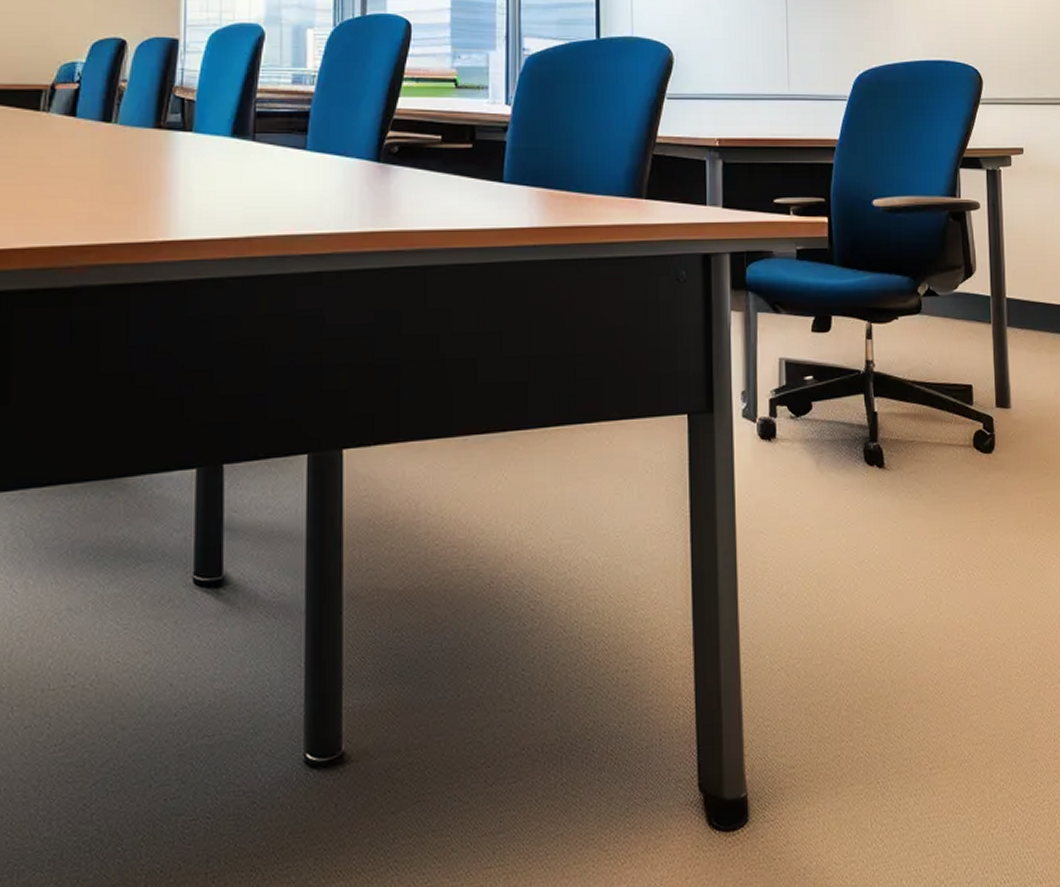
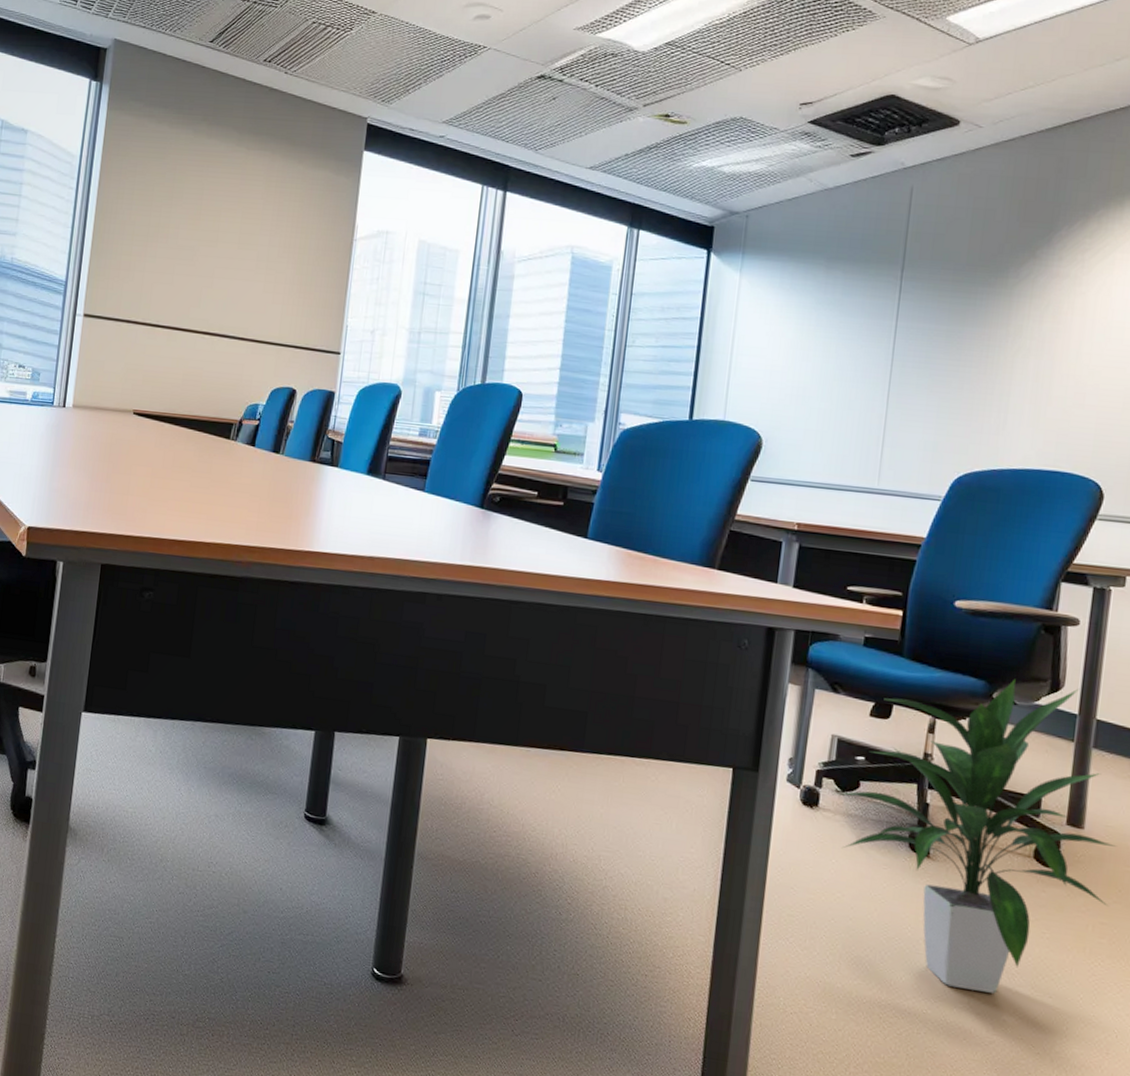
indoor plant: none [789,270,1041,598] -> present [834,679,1117,994]

